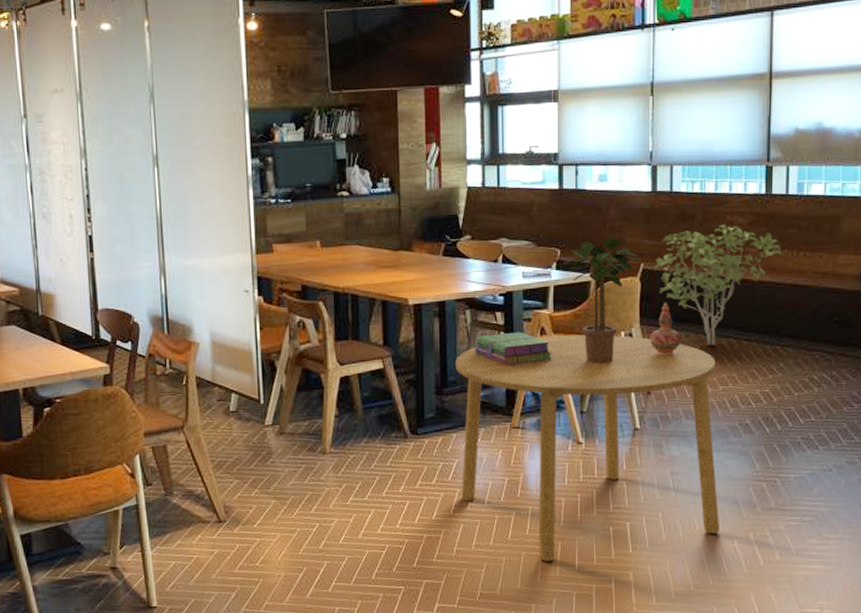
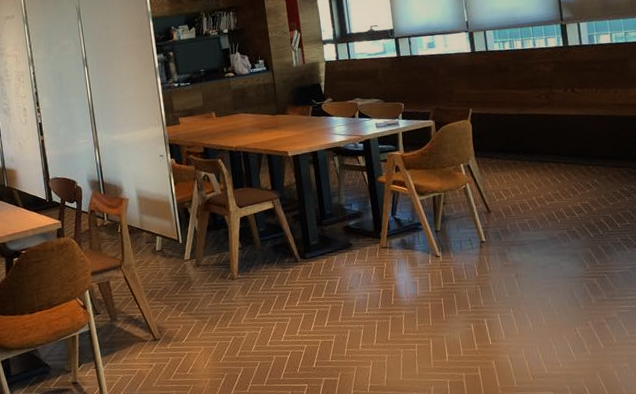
dining table: present [454,334,720,561] -> none [329,167,564,356]
stack of books: present [474,332,553,365] -> none [344,170,408,198]
potted plant: present [563,237,642,364] -> none [407,90,471,192]
decorative vase: present [650,302,681,356] -> none [484,138,510,181]
shrub: present [653,224,783,345] -> none [480,72,584,170]

